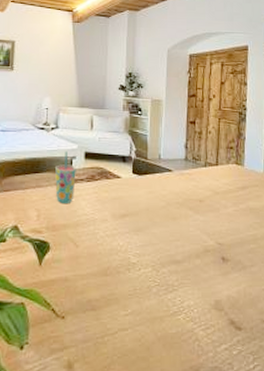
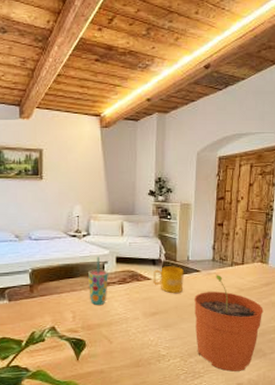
mug: none [122,163,156,193] -> present [152,265,185,293]
plant pot: none [167,175,241,286] -> present [194,275,264,372]

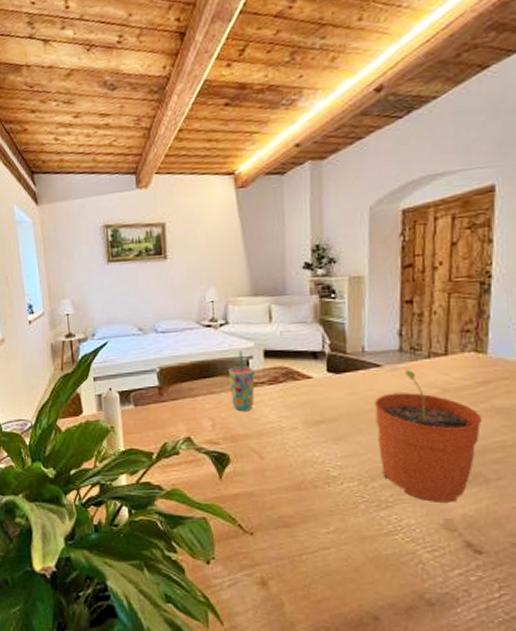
mug: present [152,265,185,293] -> none [314,358,359,395]

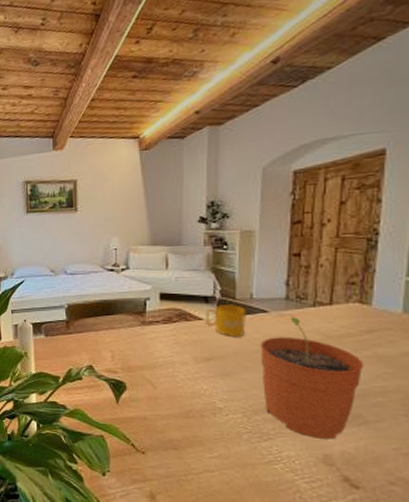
cup: present [229,350,255,411] -> none [128,293,151,345]
mug: none [314,358,359,395] -> present [204,303,247,336]

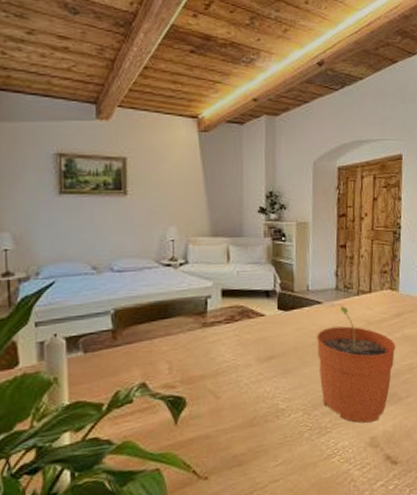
mug: present [204,303,247,336] -> none [266,297,305,331]

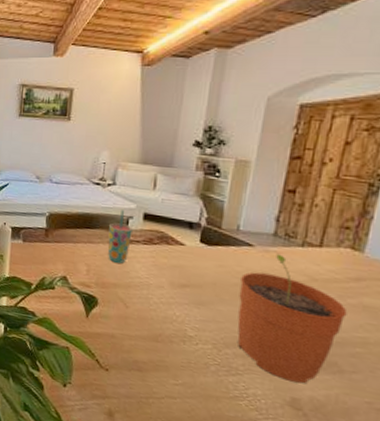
cup: none [187,290,213,351] -> present [107,210,133,264]

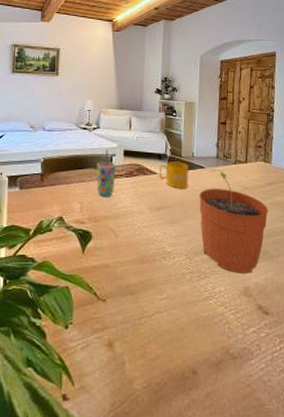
mug: none [186,232,232,267] -> present [158,160,190,188]

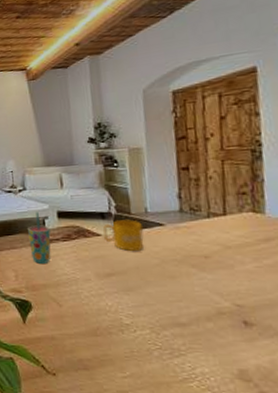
plant pot: present [199,172,269,274] -> none [160,229,267,353]

